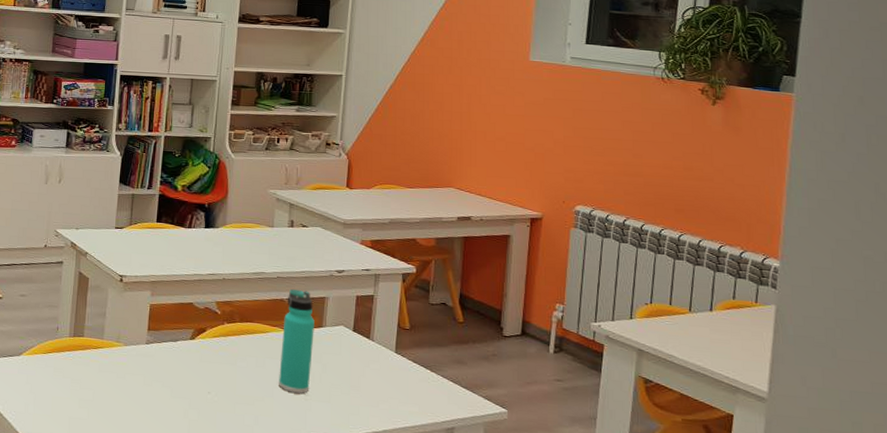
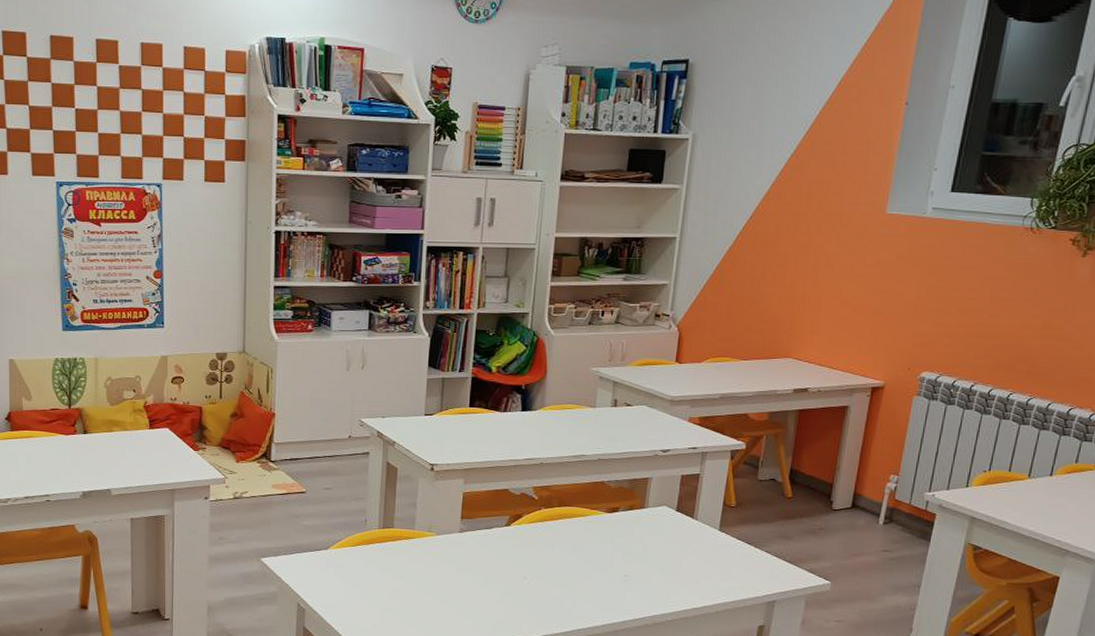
thermos bottle: present [279,288,315,394] -> none [597,470,636,574]

